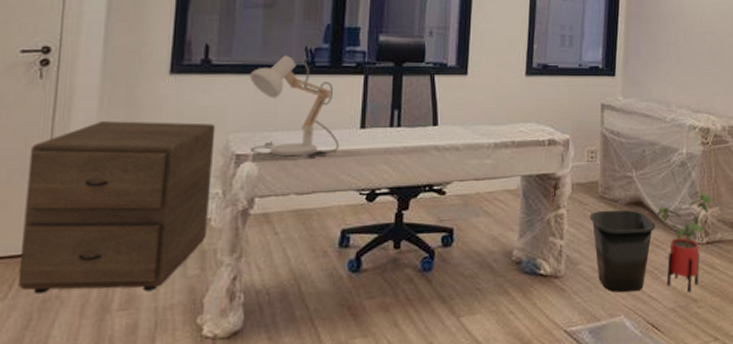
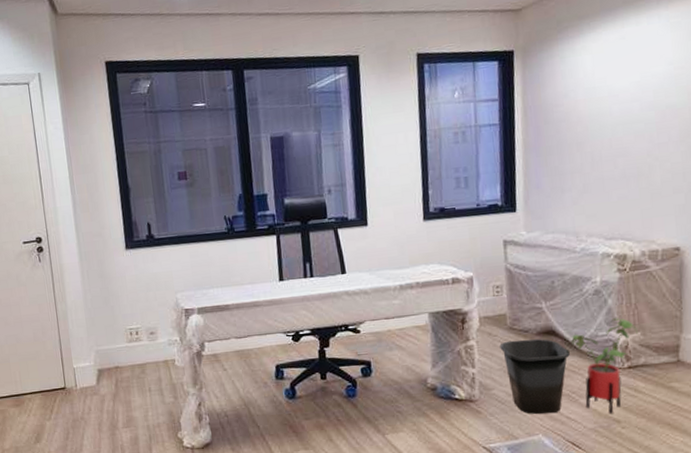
filing cabinet: present [17,121,216,294] -> none [44,286,174,416]
desk lamp: present [249,55,340,160] -> none [184,225,265,311]

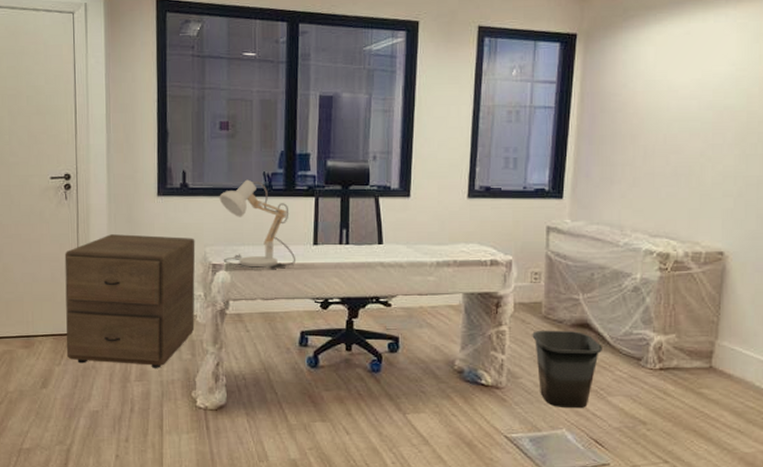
filing cabinet: none [44,286,174,416] -> present [64,234,196,368]
desk lamp: none [184,225,265,311] -> present [219,179,296,270]
house plant: present [571,318,638,414] -> none [605,317,672,415]

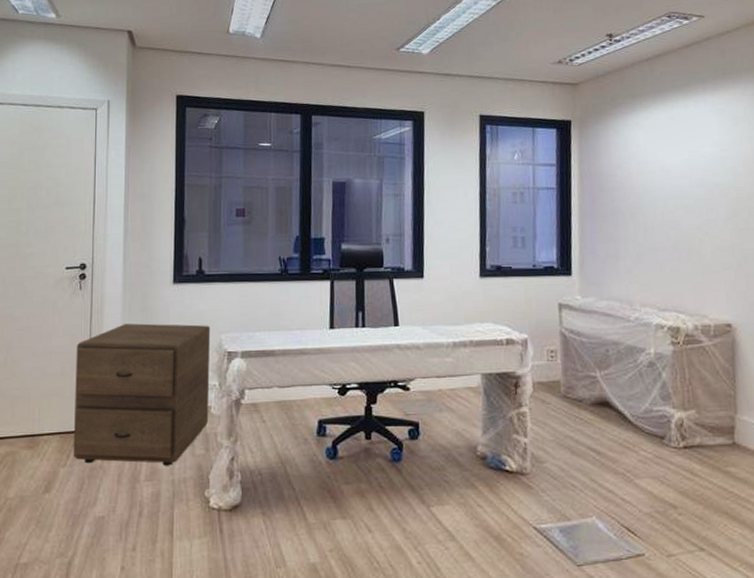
desk lamp: present [219,179,296,270] -> none [235,264,313,357]
waste bin: present [532,330,602,408] -> none [553,409,625,493]

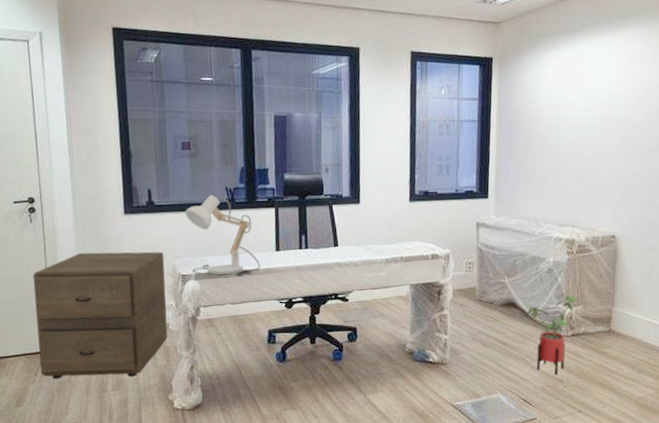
desk lamp: none [235,264,313,357] -> present [185,194,261,278]
house plant: none [626,393,692,498] -> present [527,293,580,375]

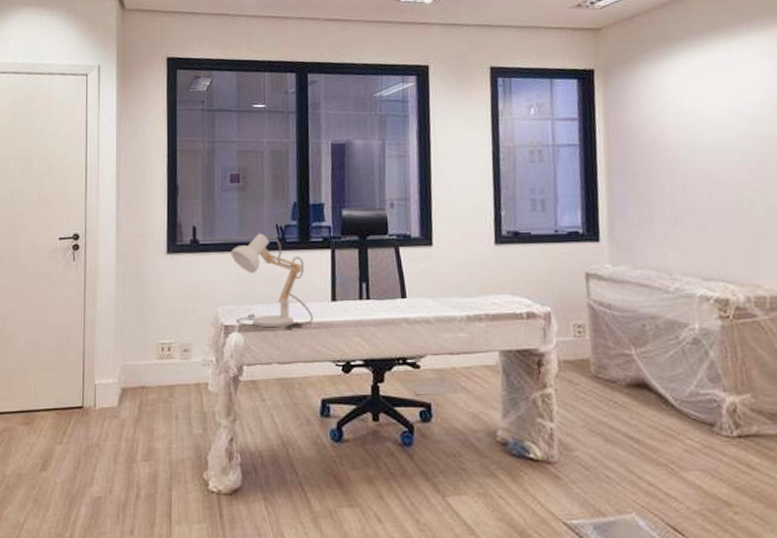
filing cabinet: present [32,251,168,379] -> none [69,295,207,445]
house plant: present [527,293,580,375] -> none [667,374,747,495]

